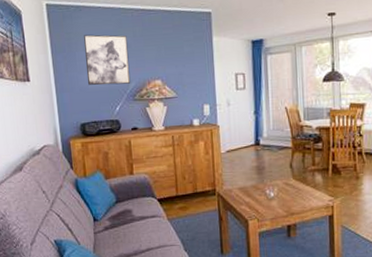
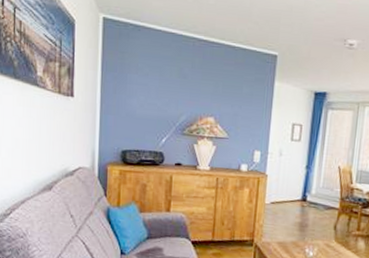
wall art: present [84,34,131,86] -> none [135,57,185,116]

